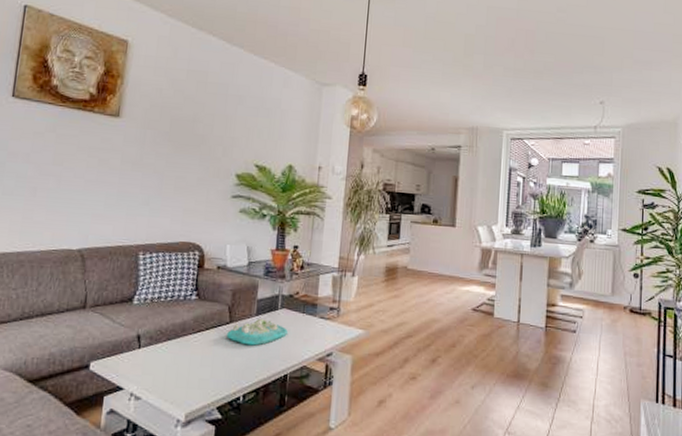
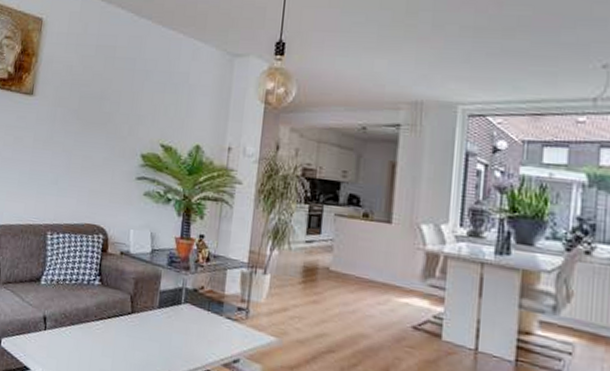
decorative tray: present [226,318,288,346] -> none [127,311,191,341]

